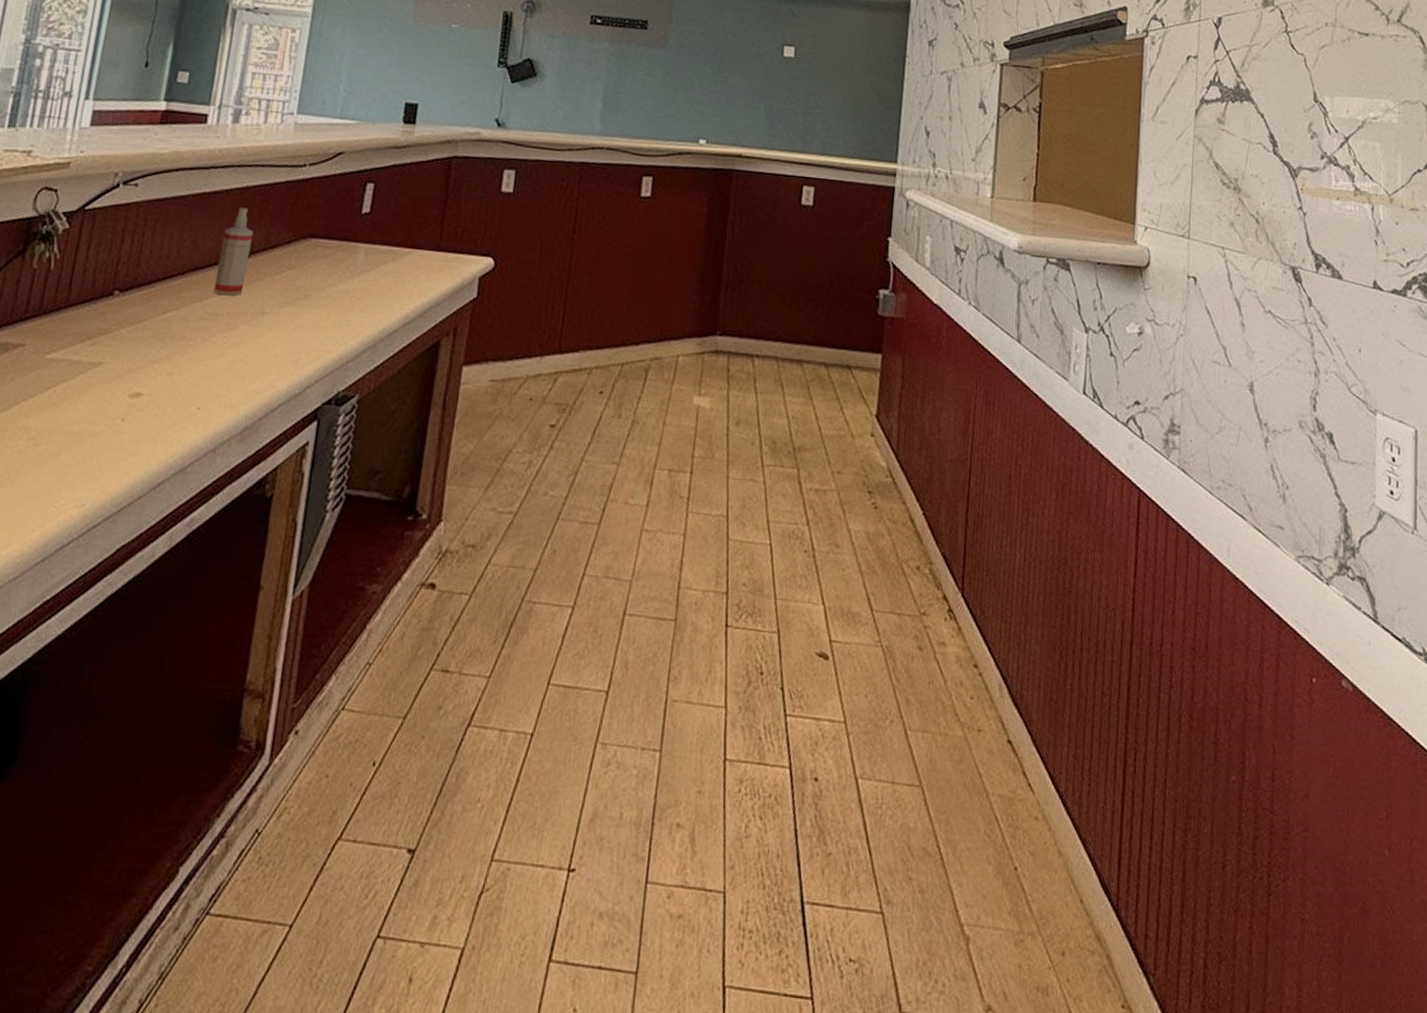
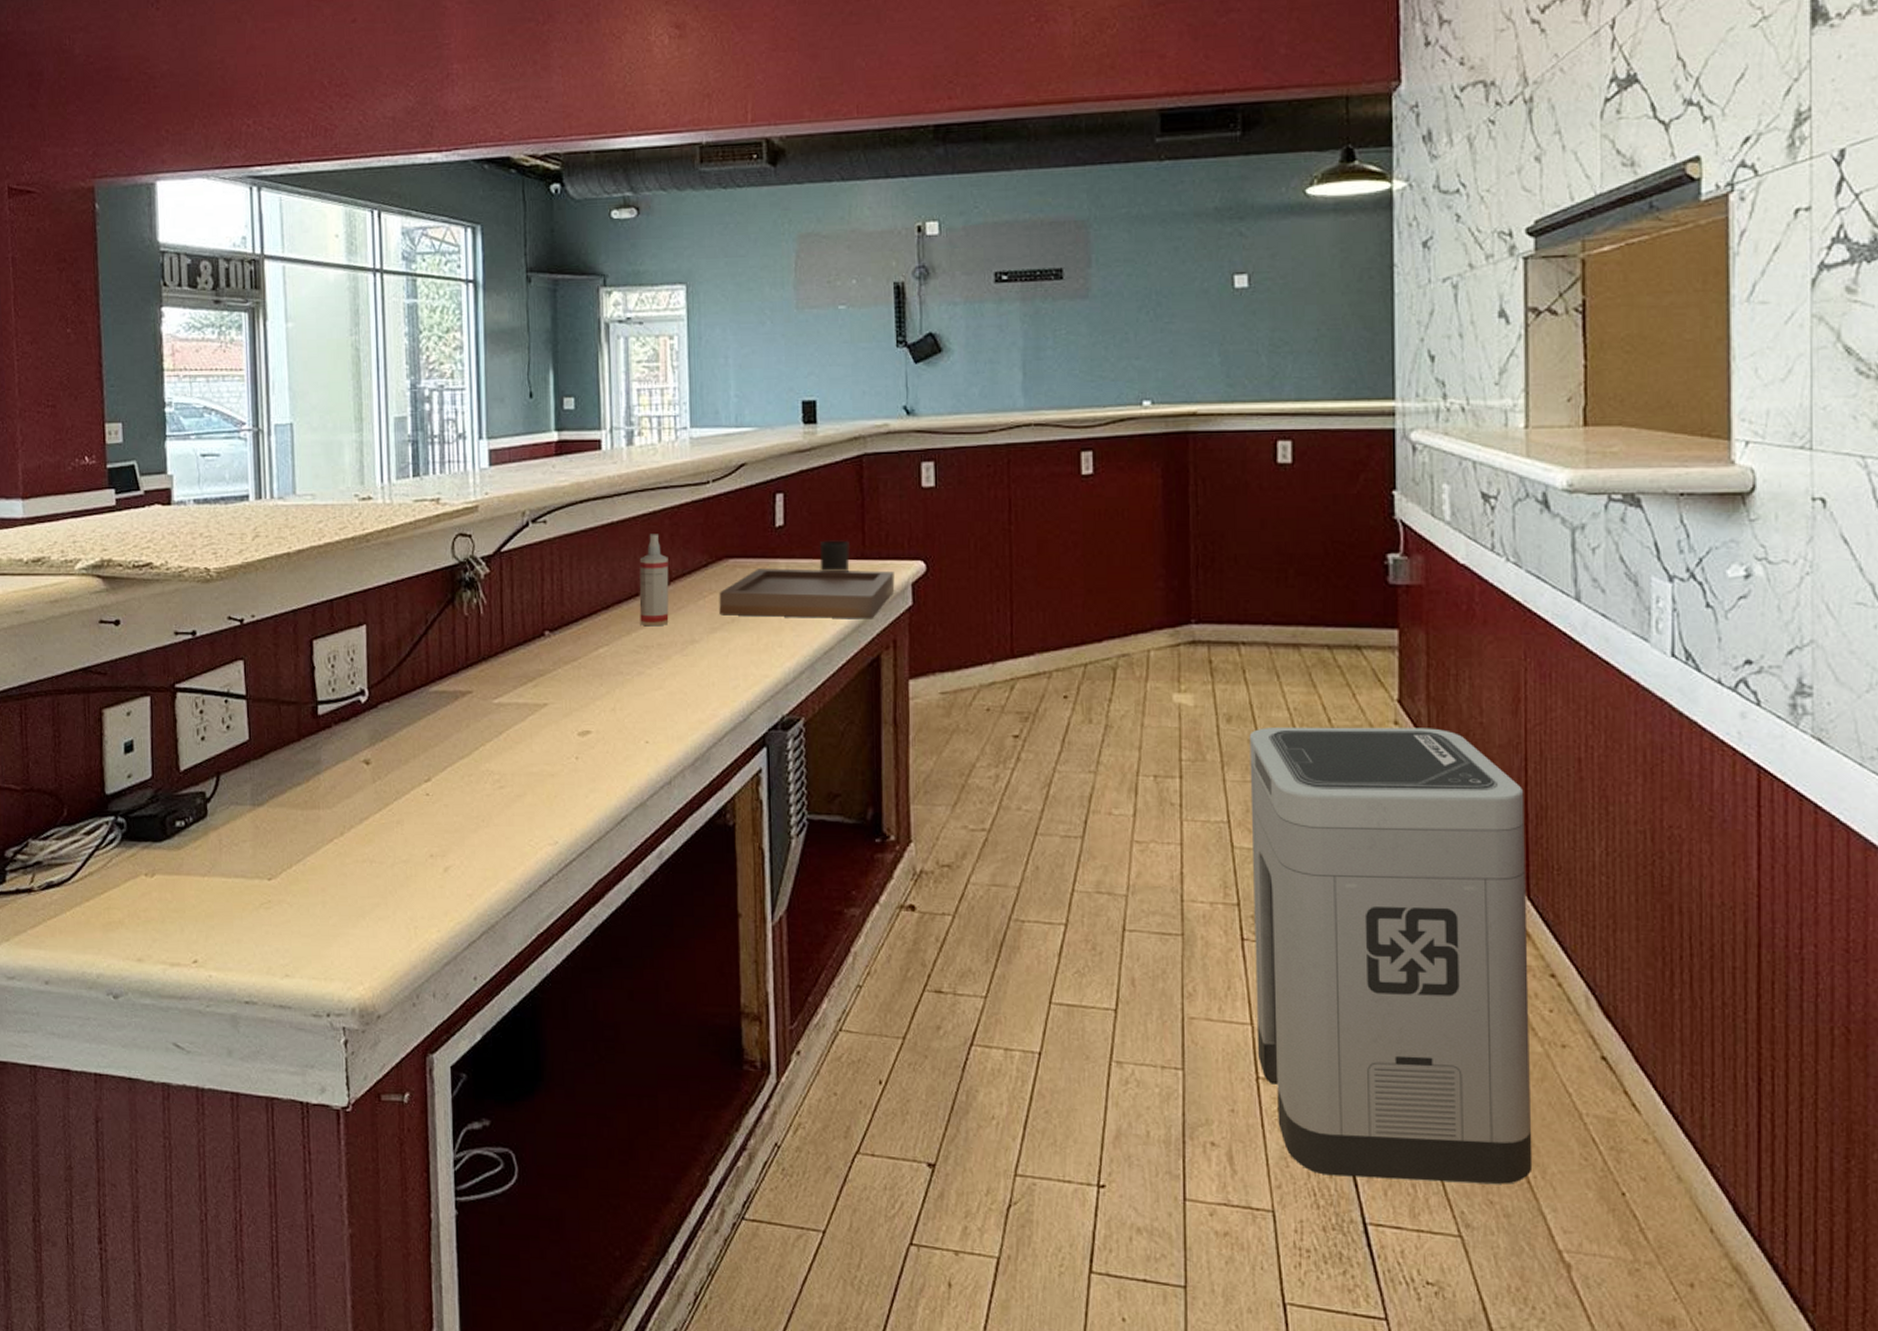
tray: none [294,250,465,307] -> present [719,568,895,619]
cup: none [396,230,428,262] -> present [819,540,850,572]
trash can: none [727,432,966,861] -> present [1249,726,1533,1184]

